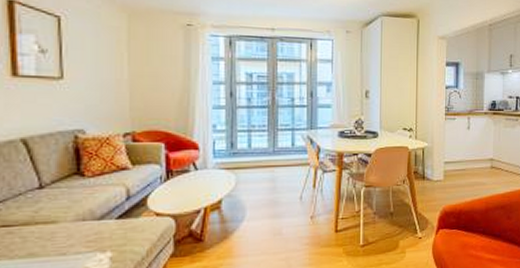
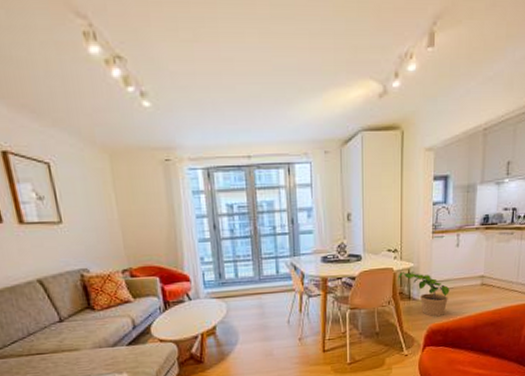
potted plant: none [412,151,462,198] -> present [398,272,450,317]

